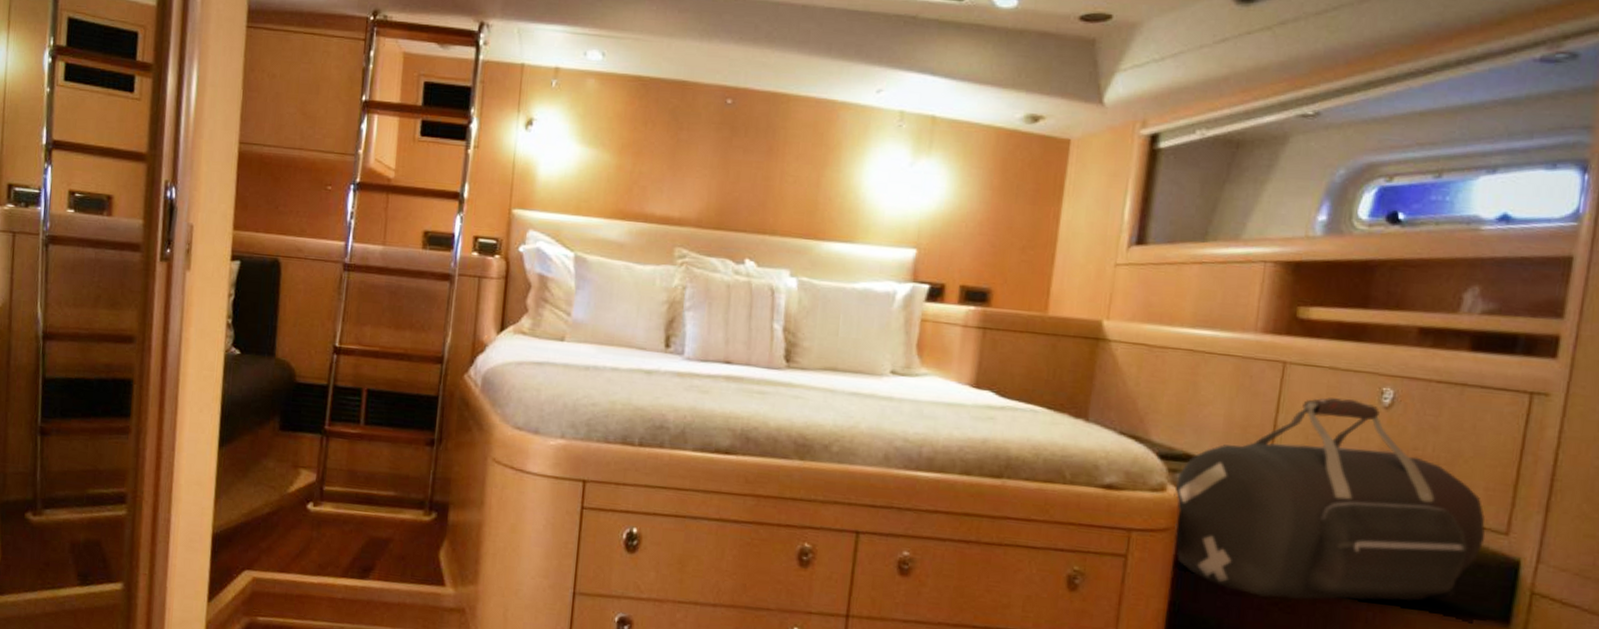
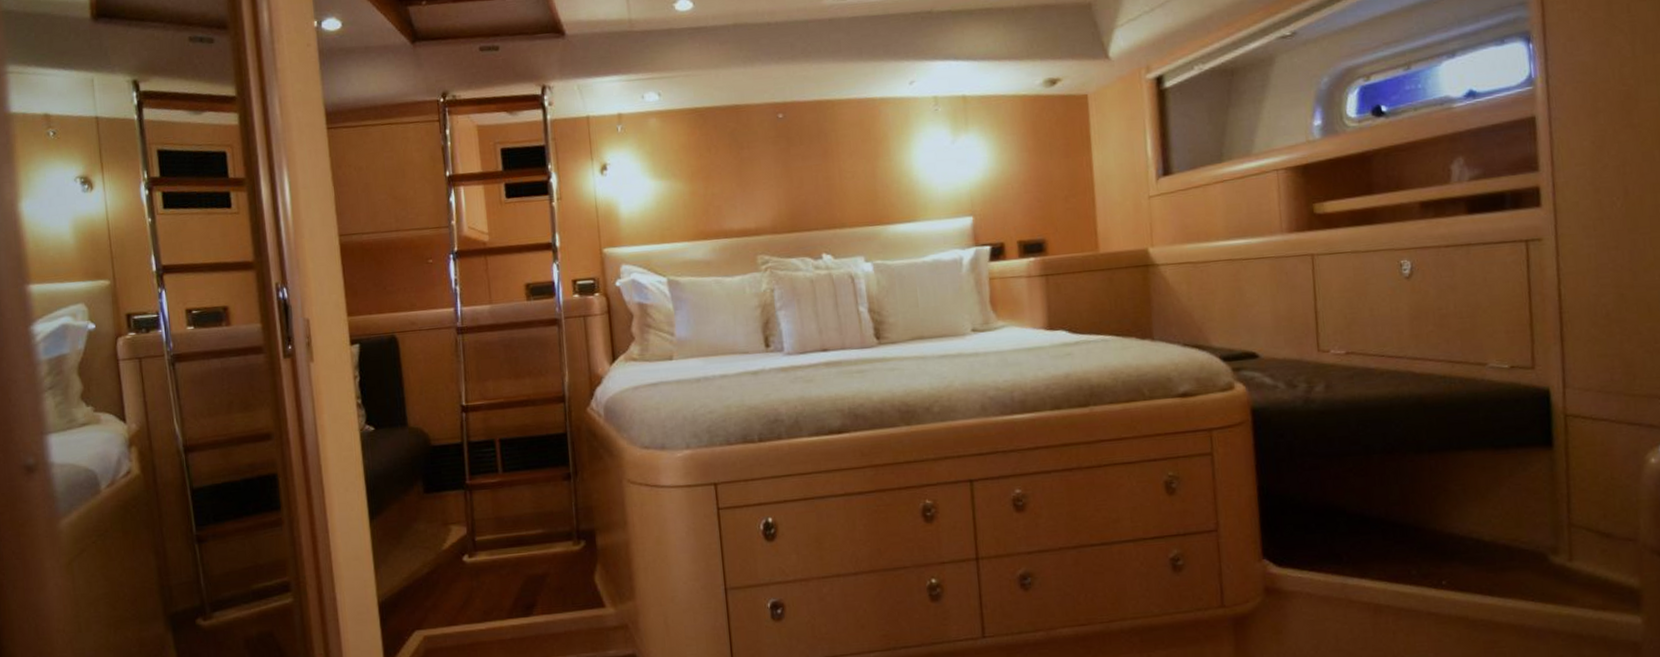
duffel bag: present [1174,397,1486,602] -> none [1241,276,1516,466]

